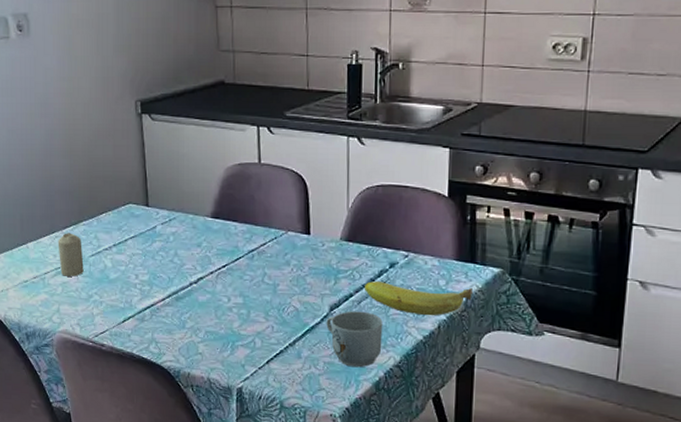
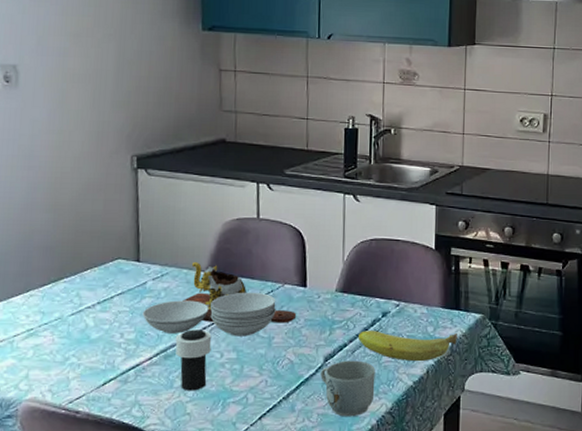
candle: present [58,233,84,277] -> none [32,291,62,338]
cutting board: none [154,207,301,282] -> present [142,262,297,336]
cup: none [185,273,219,333] -> present [175,330,212,391]

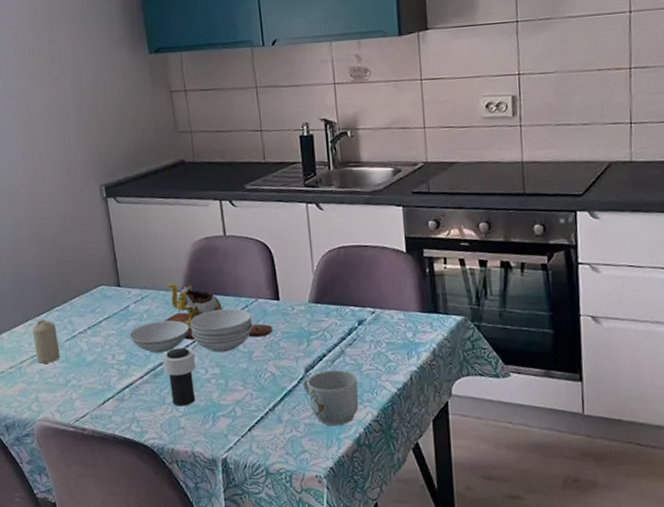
candle: none [32,291,62,338] -> present [32,320,60,364]
fruit: present [358,330,458,362] -> none [336,338,440,369]

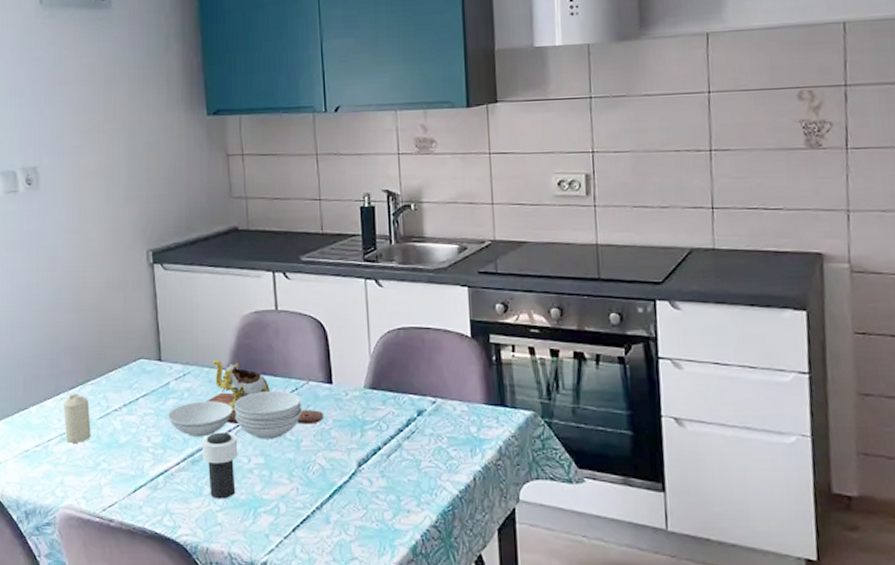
mug: present [303,370,359,426] -> none [355,466,416,531]

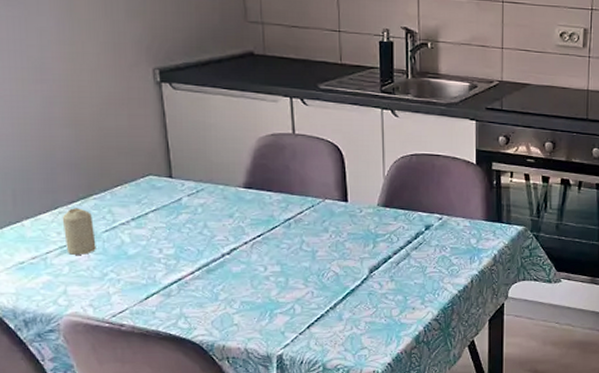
cutting board: present [167,360,324,439] -> none [180,178,339,250]
cup: present [201,432,238,499] -> none [216,244,254,303]

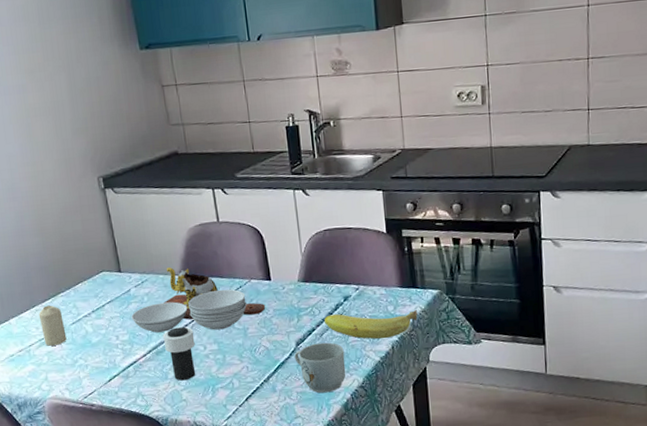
cutting board: none [180,178,339,250] -> present [131,267,266,333]
cup: none [216,244,254,303] -> present [162,327,196,381]
mug: none [366,272,421,325] -> present [294,342,346,393]
fruit: none [403,243,501,272] -> present [324,310,418,339]

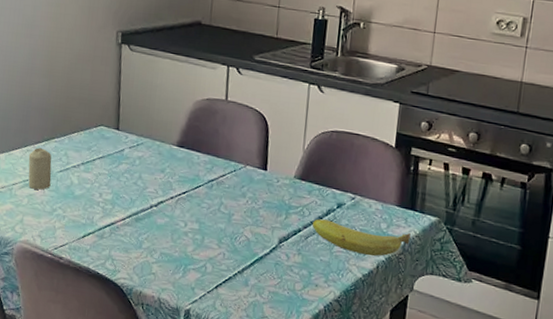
cutting board: present [131,267,266,333] -> none [119,136,256,210]
cup: present [162,327,196,381] -> none [145,197,178,254]
mug: present [294,342,346,393] -> none [274,245,327,300]

